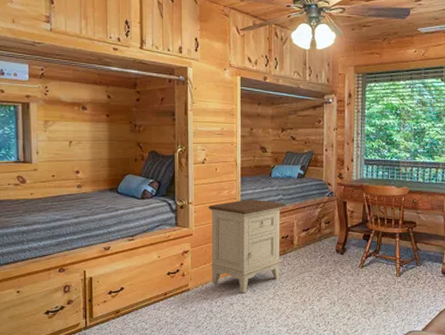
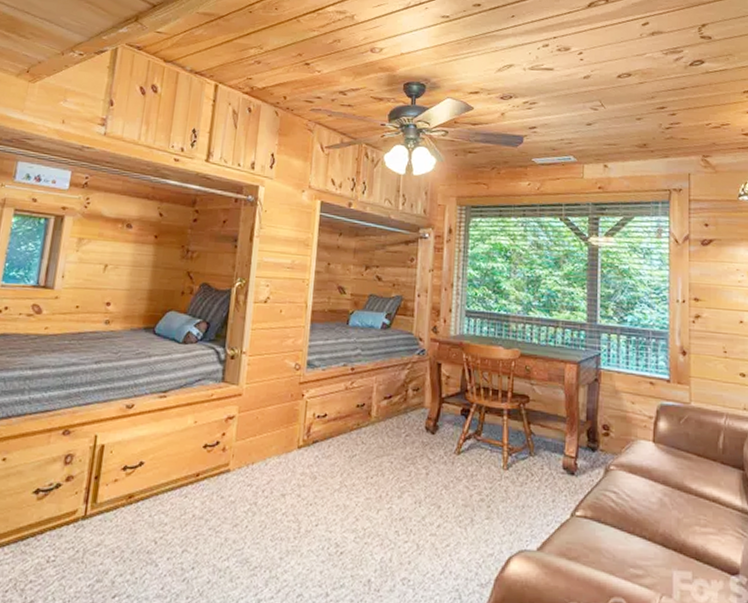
nightstand: present [208,199,286,294] -> none [260,351,365,481]

